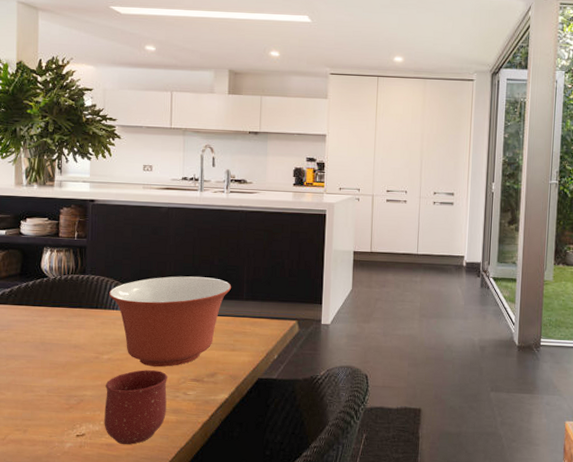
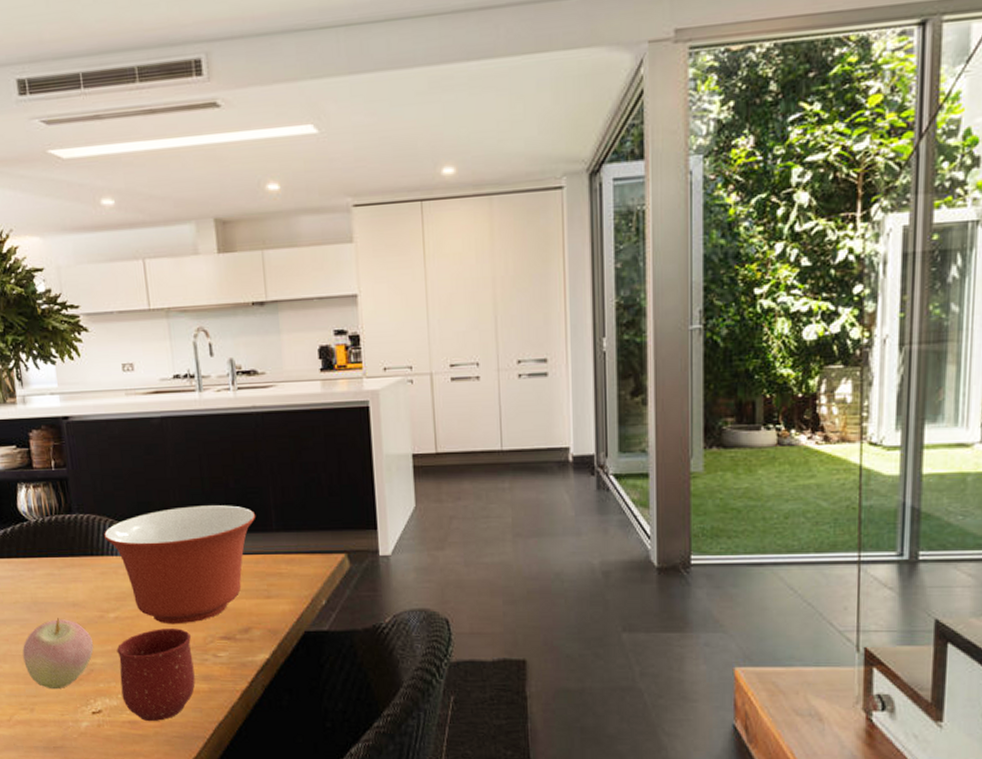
apple: none [25,356,86,415] -> present [22,618,93,690]

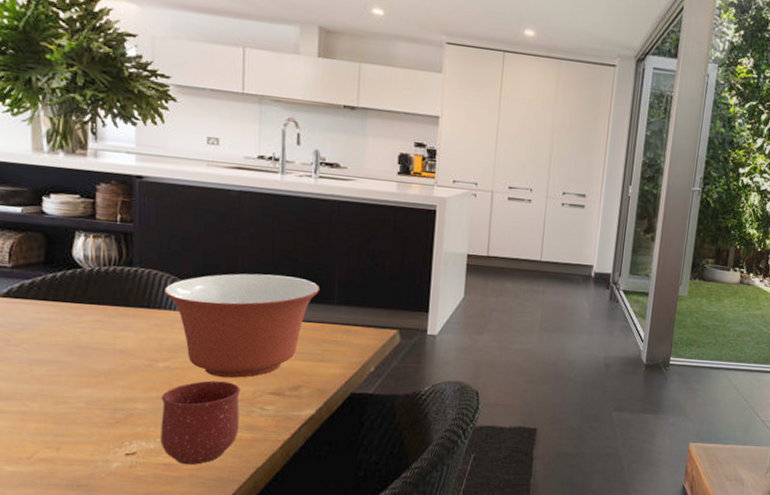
apple: present [22,618,93,690] -> none [56,363,136,431]

